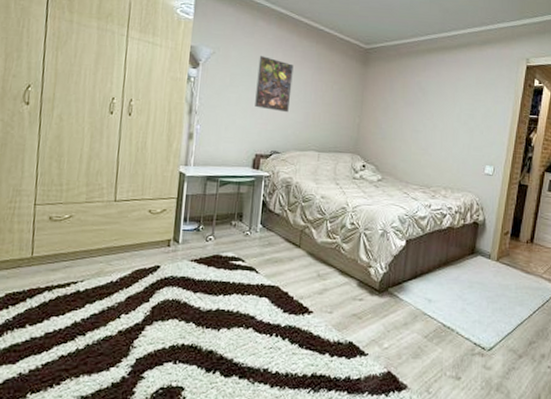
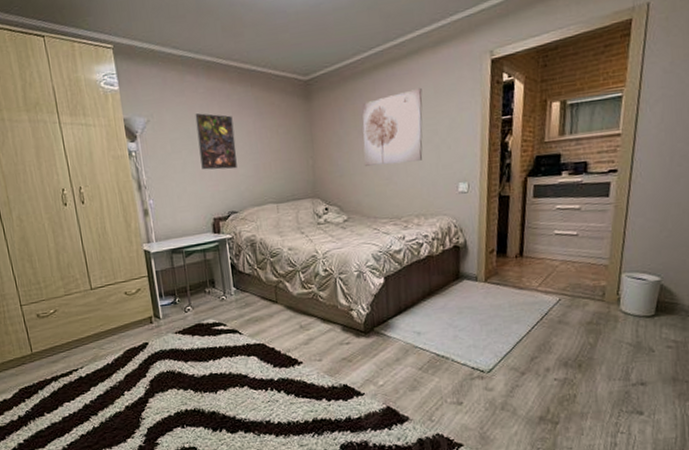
wall art: none [405,76,466,139] -> present [362,87,423,166]

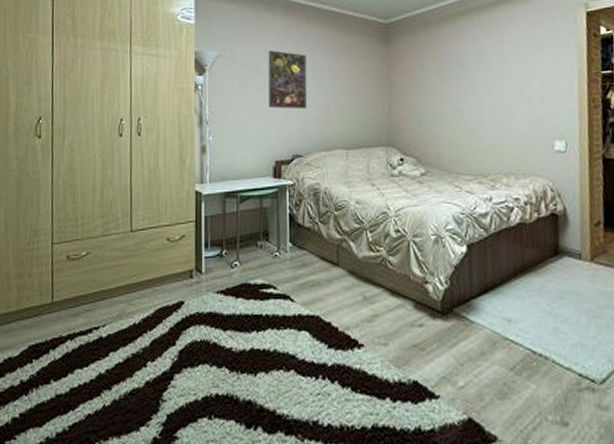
wall art: present [362,87,423,166] -> none [445,36,512,116]

